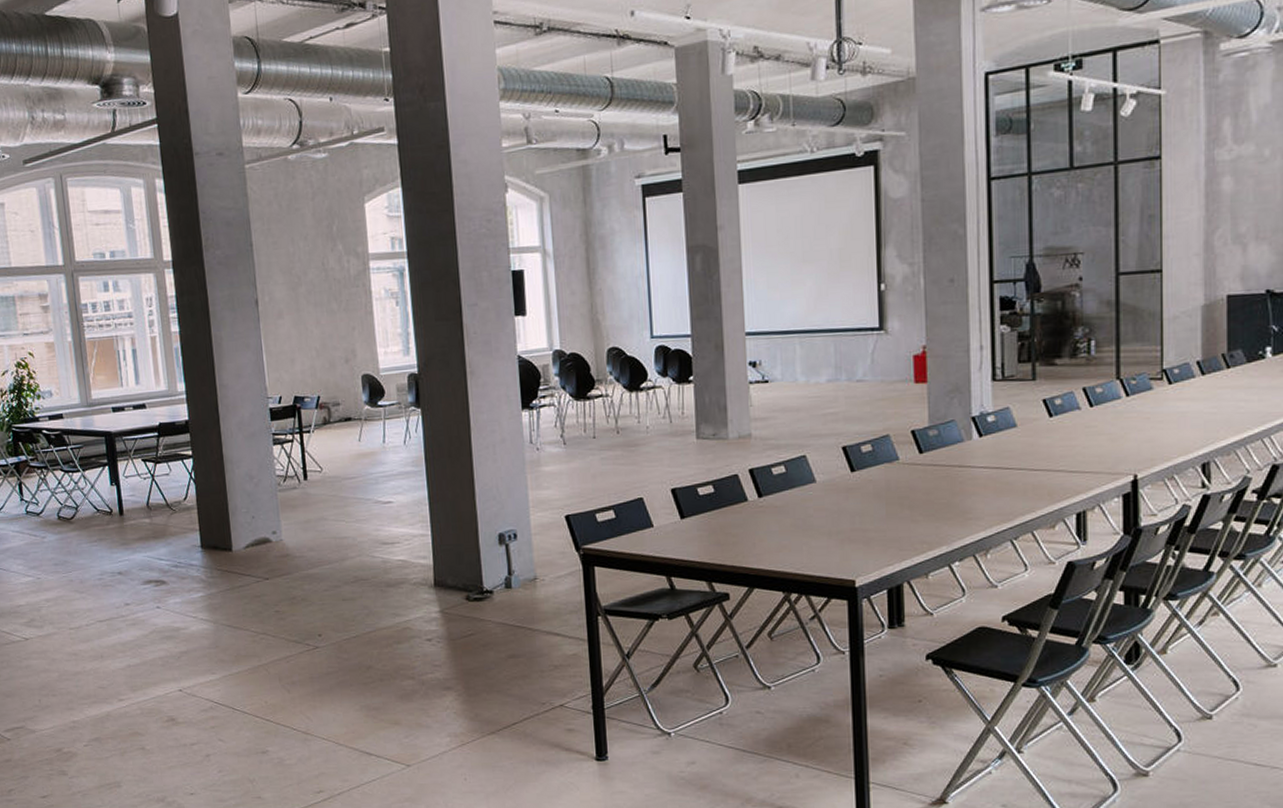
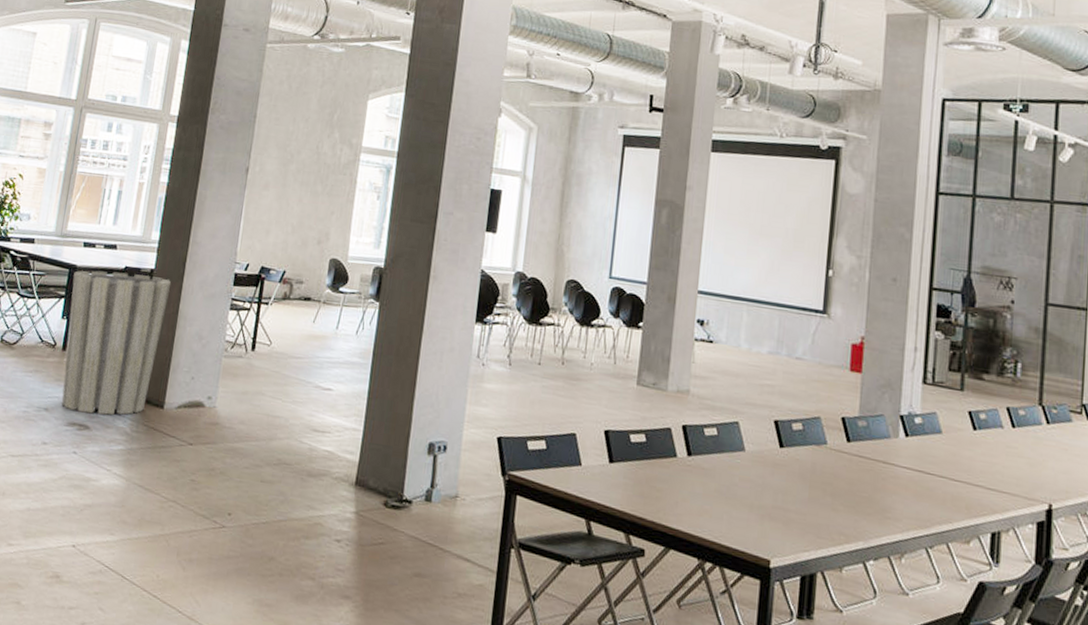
trash can: none [110,427,214,570] -> present [61,270,172,416]

